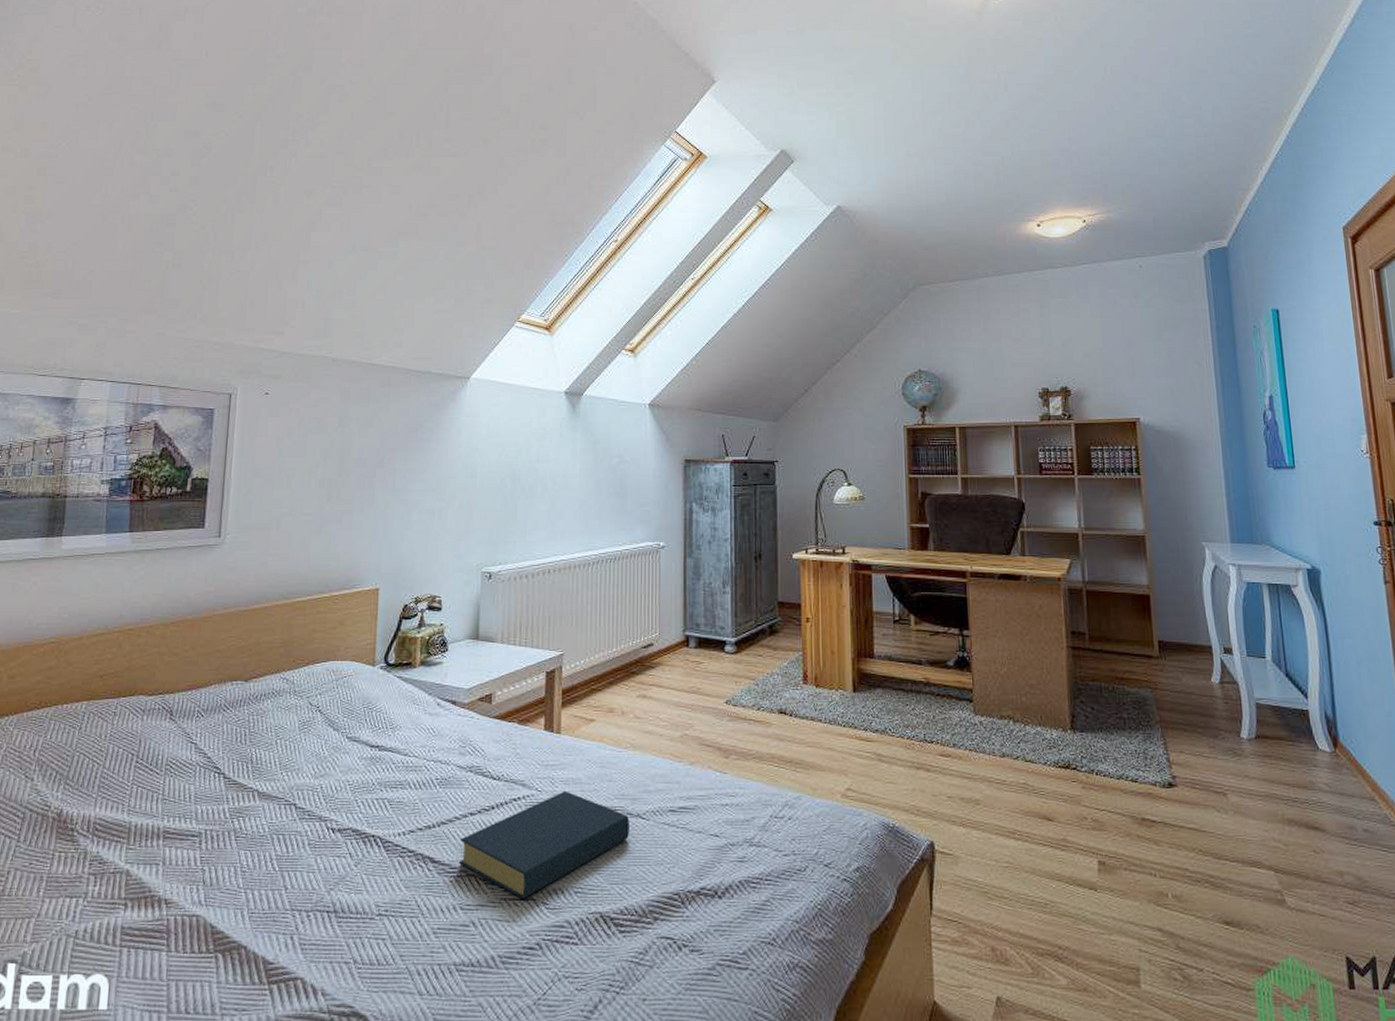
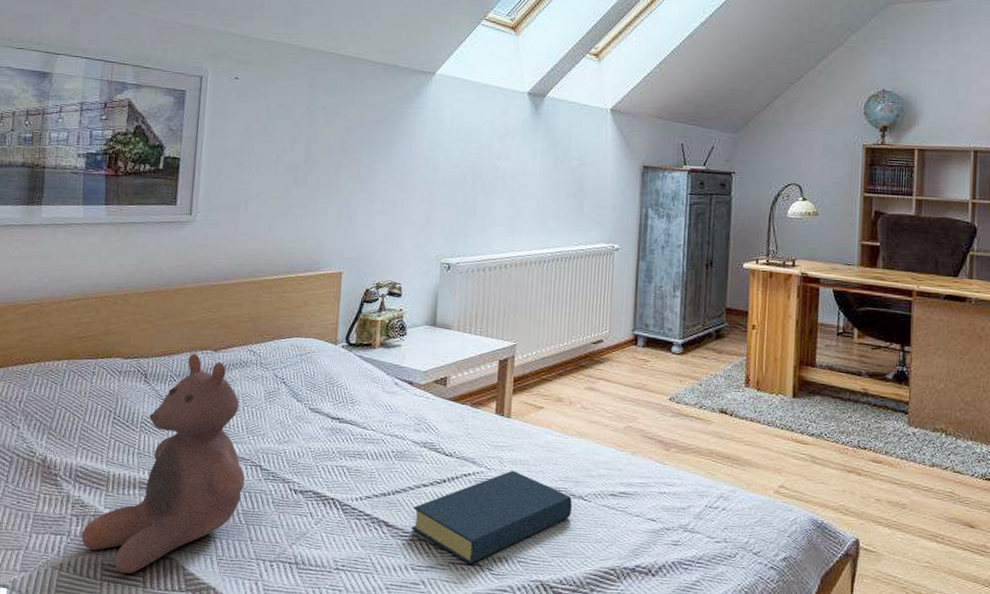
stuffed bear: none [99,686,278,937] -> present [81,354,245,574]

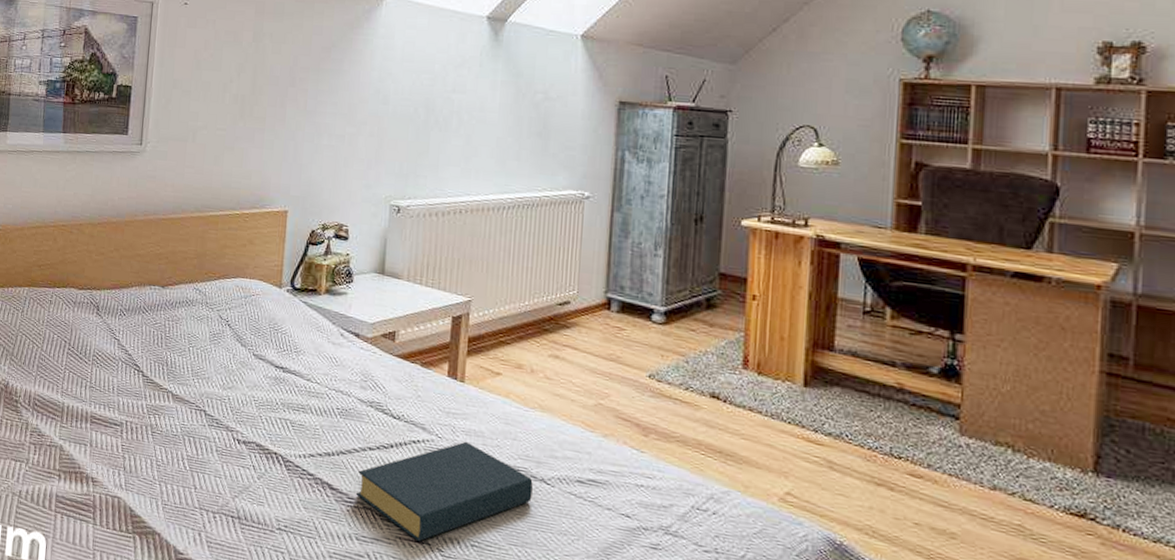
stuffed bear: present [81,354,245,574] -> none [38,288,190,509]

